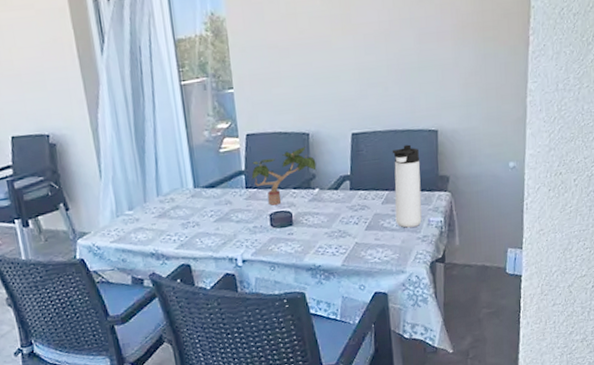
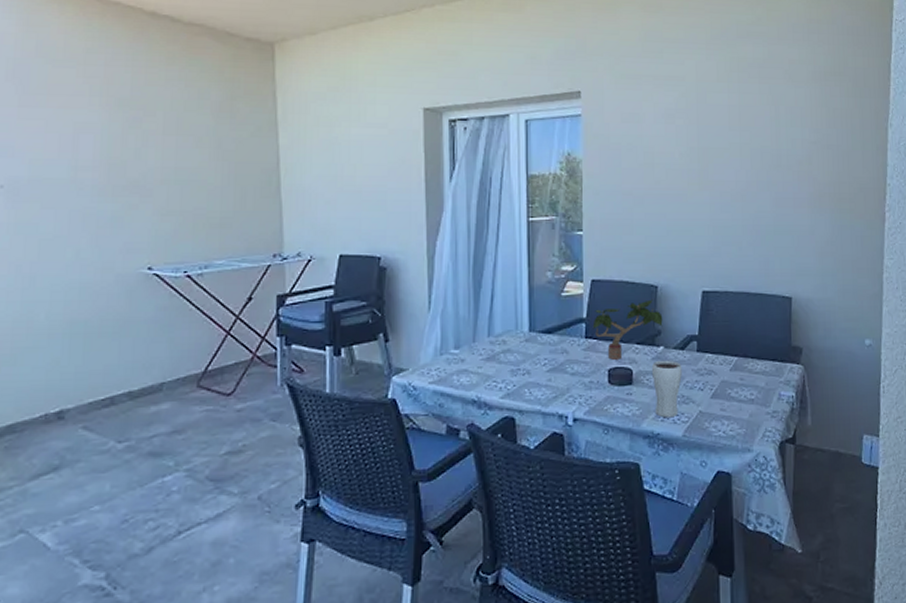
drinking glass: none [309,200,338,252] -> present [651,360,682,418]
thermos bottle: present [392,144,422,228] -> none [743,309,773,400]

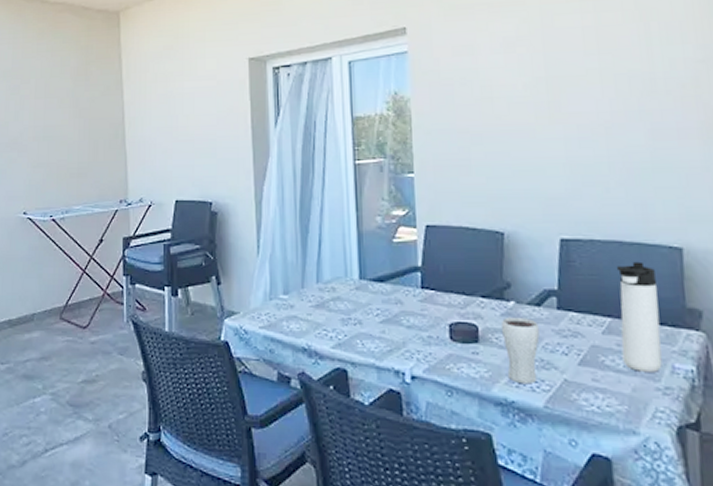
potted plant: present [592,299,663,360] -> none [429,248,513,314]
thermos bottle: none [743,309,773,400] -> present [616,261,662,372]

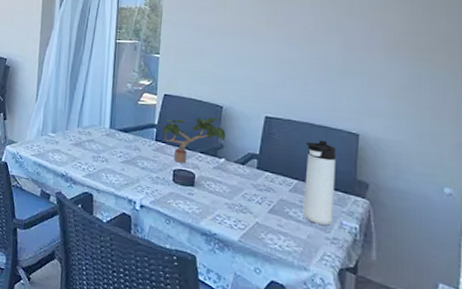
potted plant: none [429,248,513,314] -> present [162,117,226,164]
drinking glass: present [501,316,540,385] -> none [212,170,241,223]

